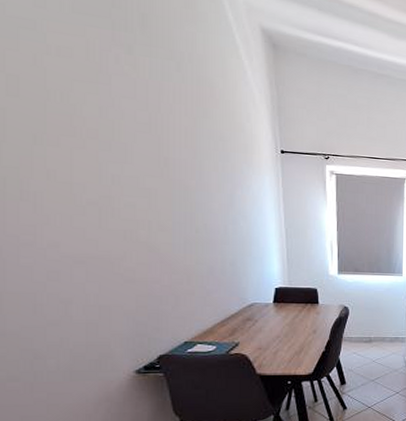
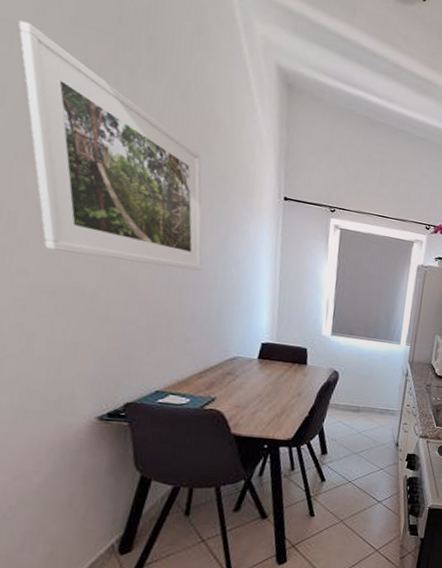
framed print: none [23,15,213,228] -> present [18,20,202,271]

